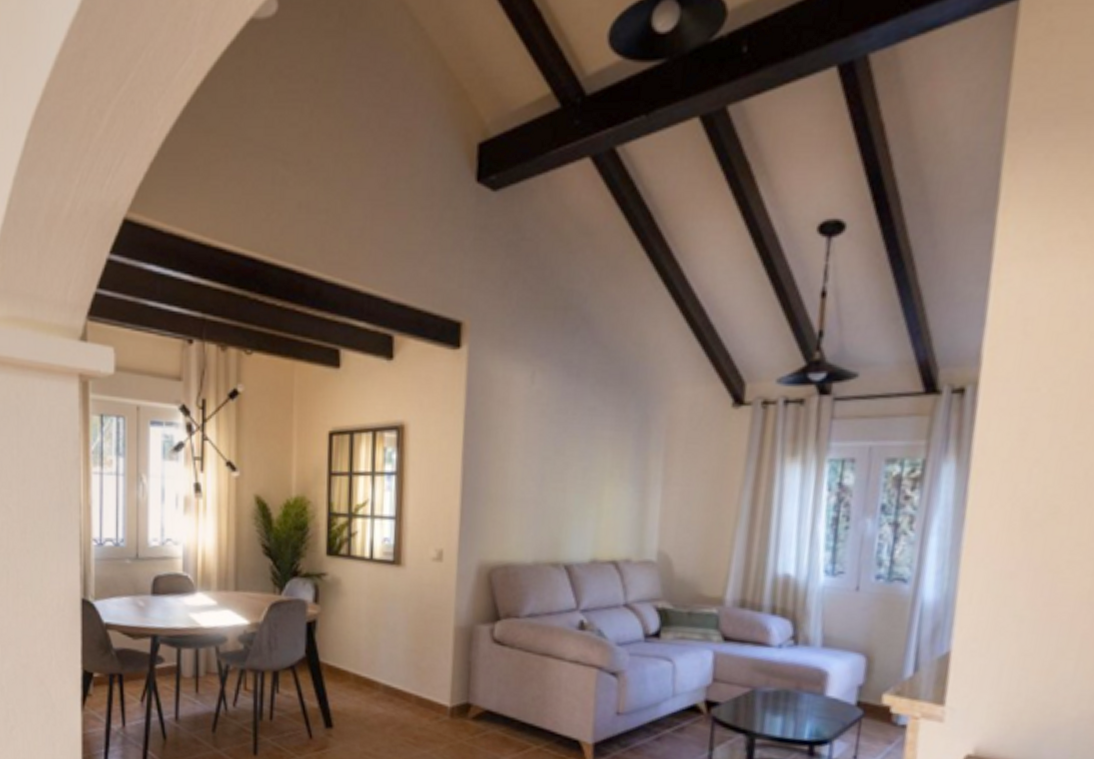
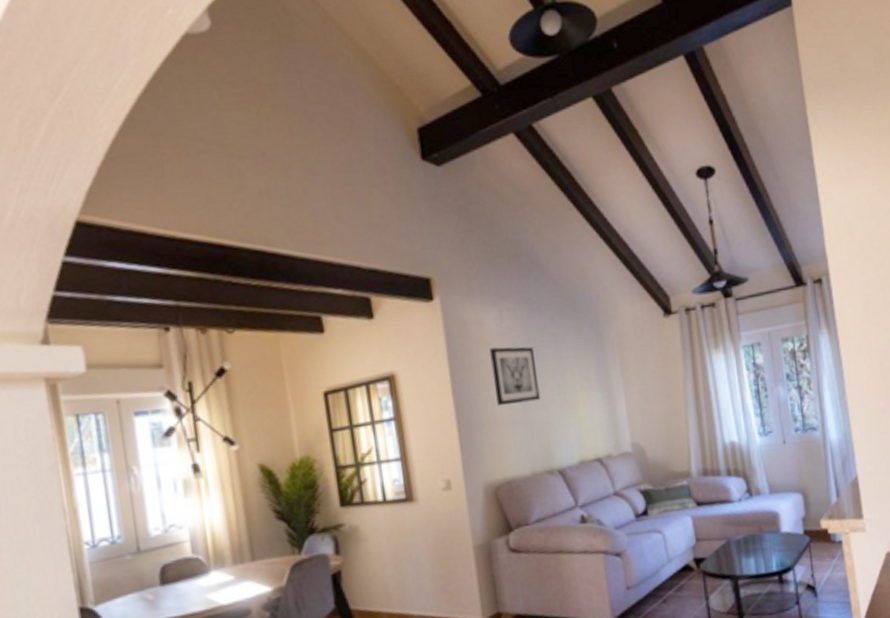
wall art: none [509,411,565,482] -> present [489,346,541,405]

